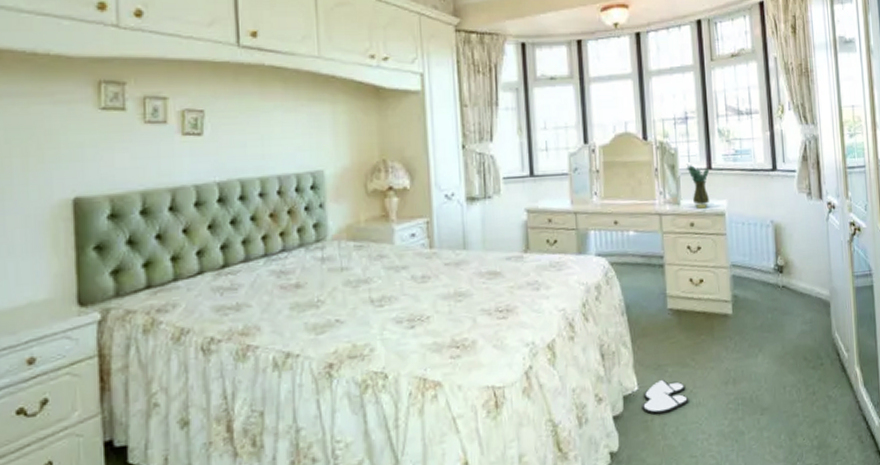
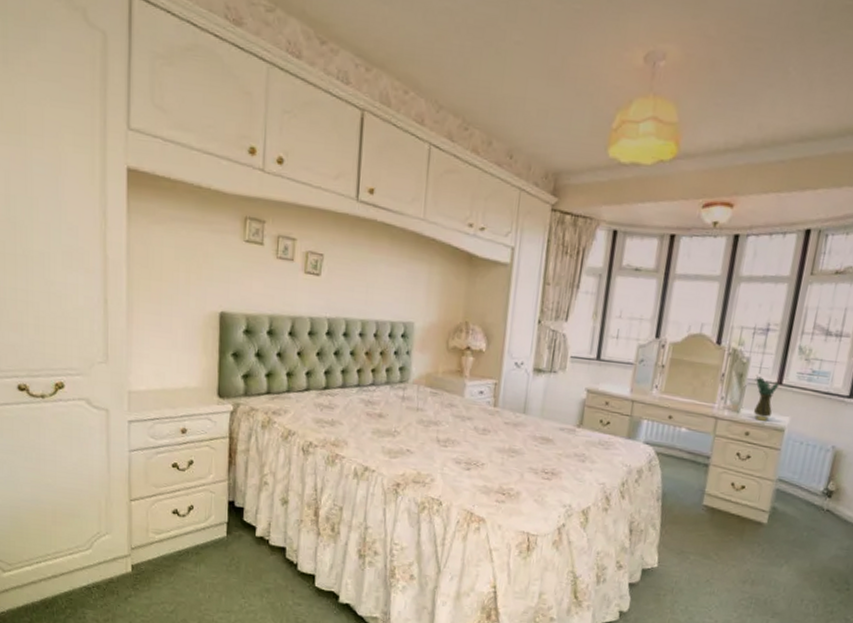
slippers: present [642,379,689,415] -> none [657,563,704,593]

